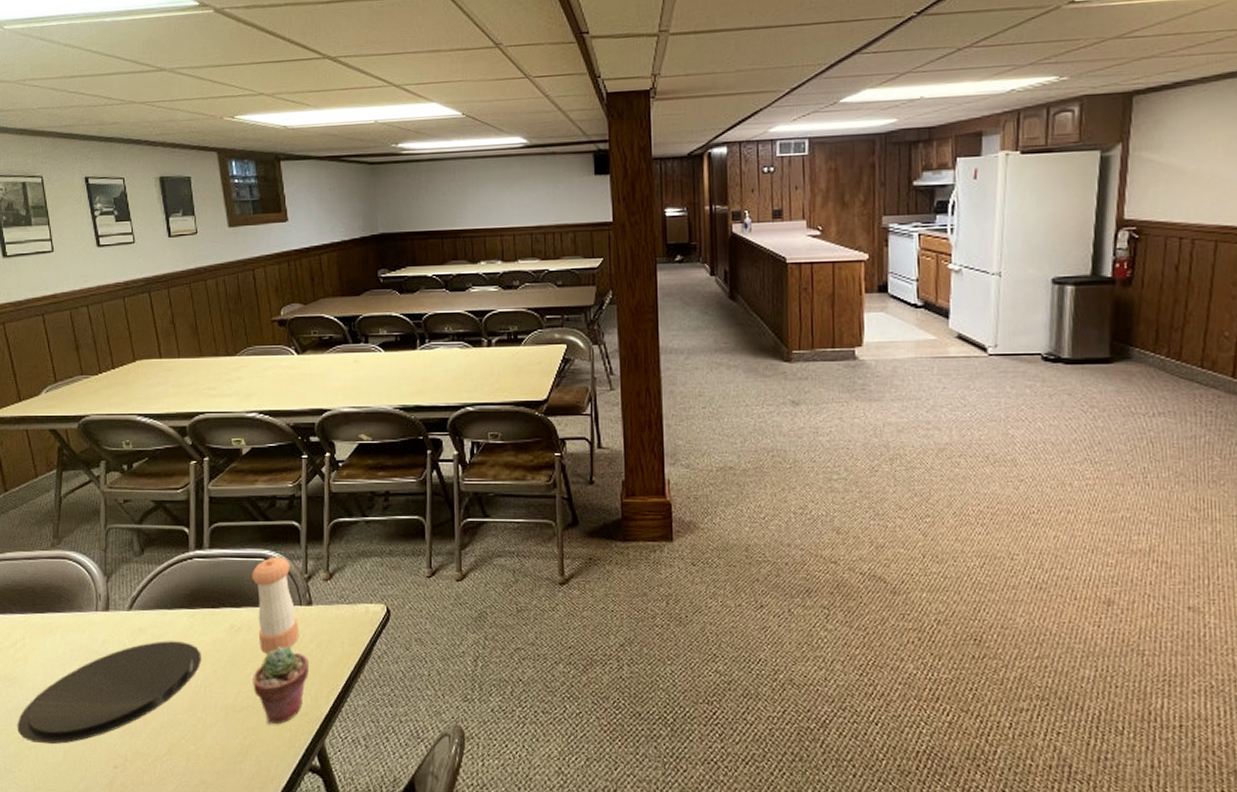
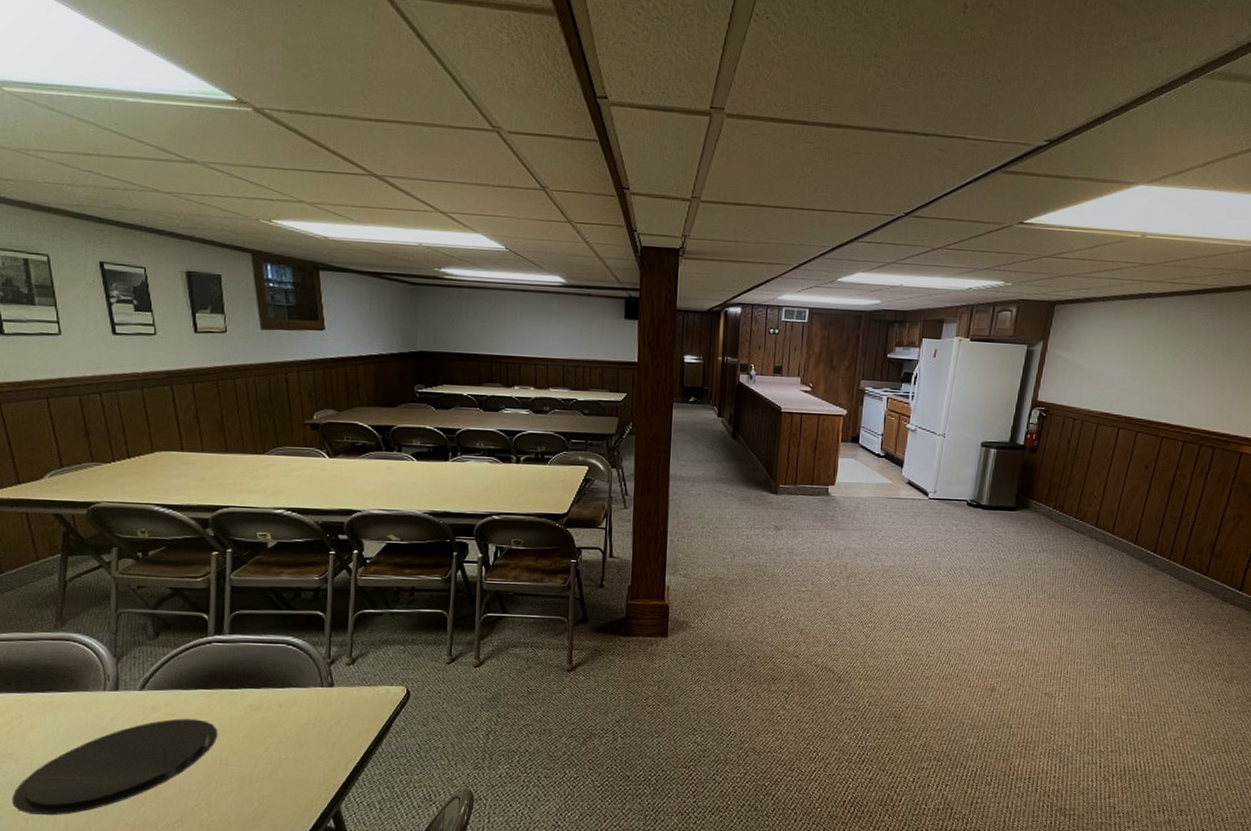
pepper shaker: present [252,556,300,654] -> none [273,642,320,730]
potted succulent: present [253,647,309,724] -> none [270,724,328,792]

